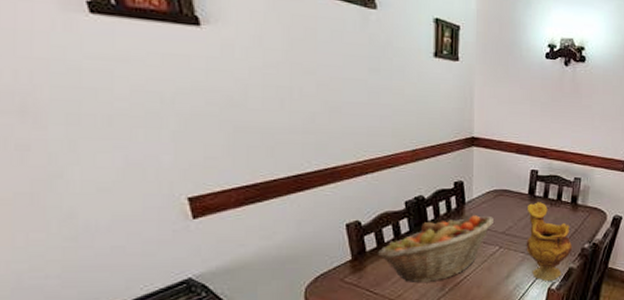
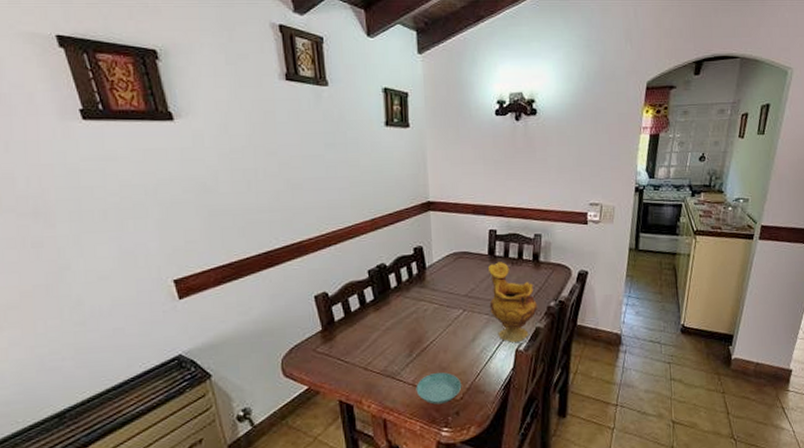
fruit basket: present [377,215,493,282] -> none [345,279,455,350]

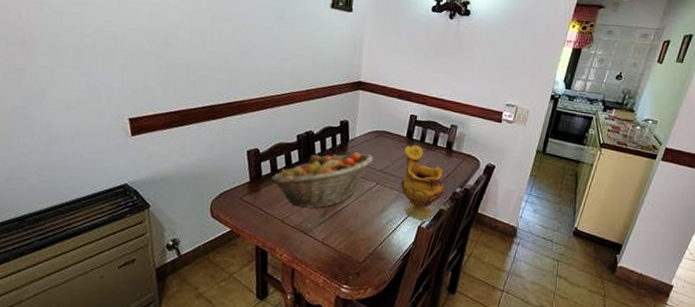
fruit basket: none [345,279,455,350] -> present [270,152,373,208]
saucer: present [416,372,462,405] -> none [324,235,366,264]

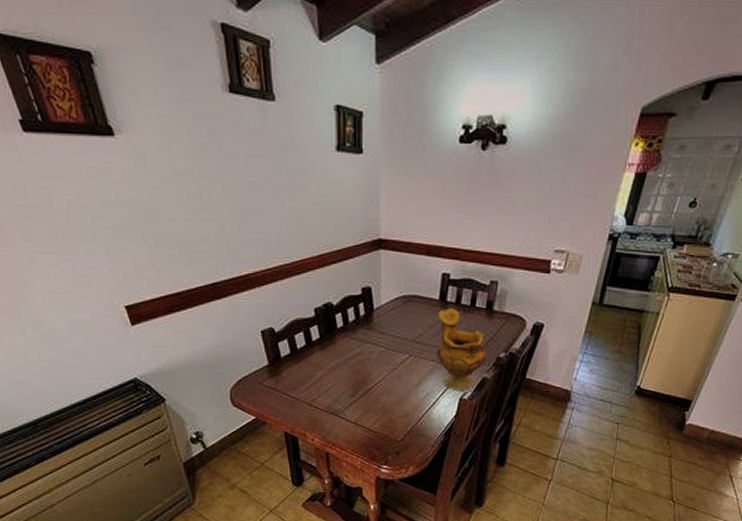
fruit basket: present [270,152,373,208] -> none [291,322,403,388]

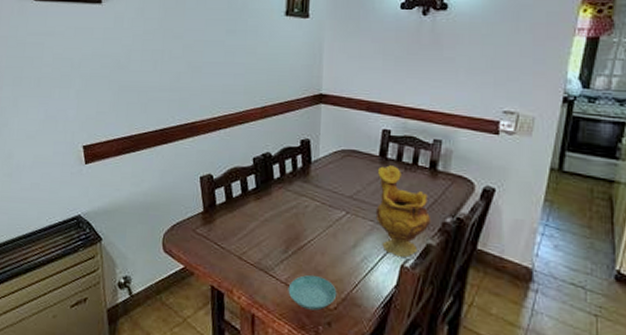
saucer: none [358,414,403,443] -> present [288,275,337,311]

